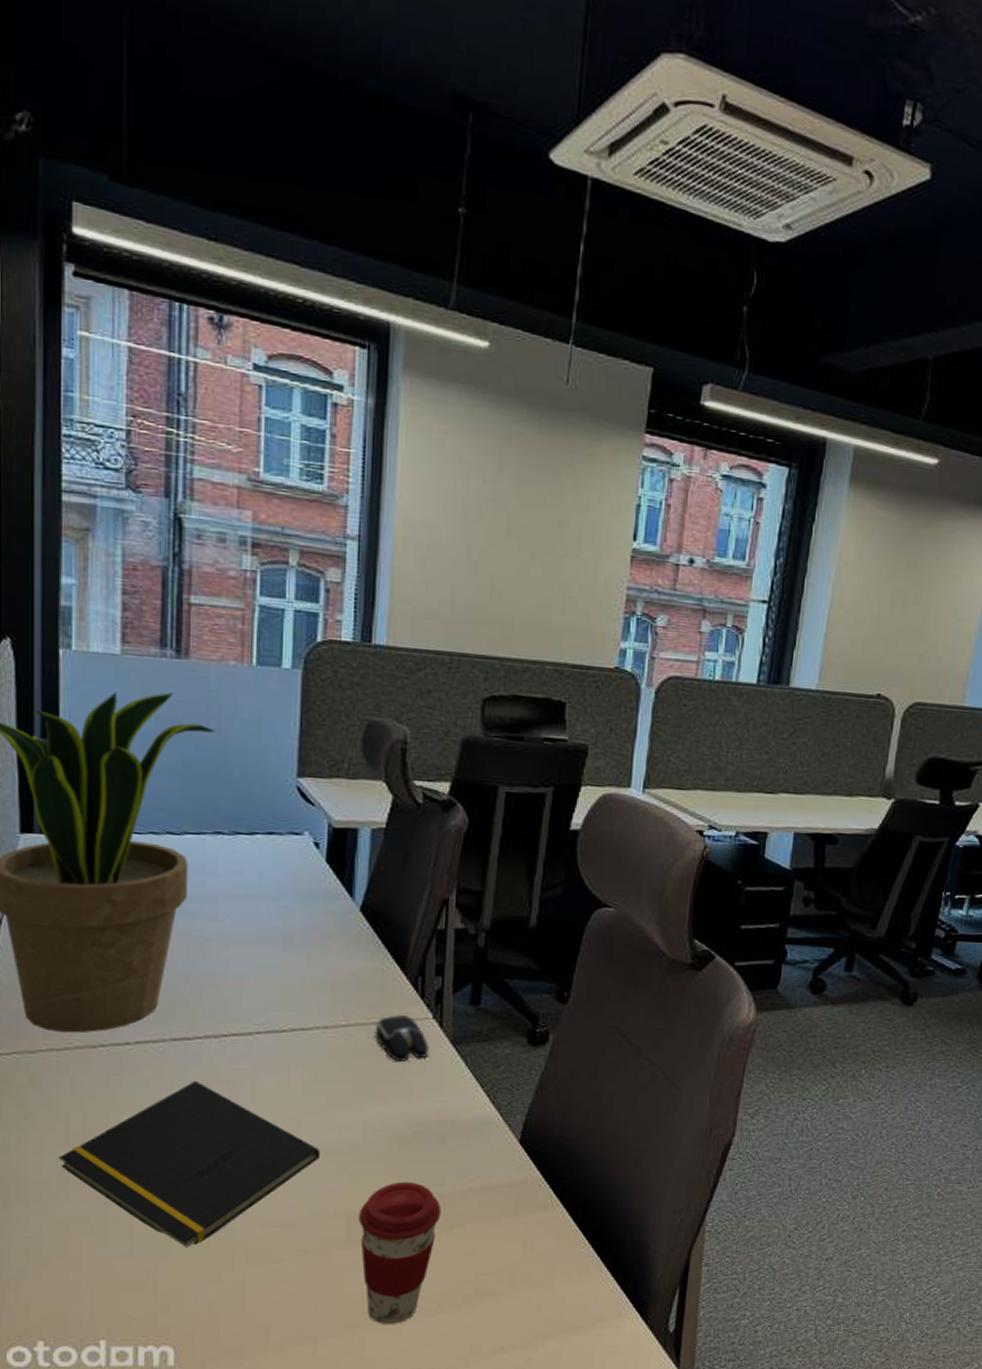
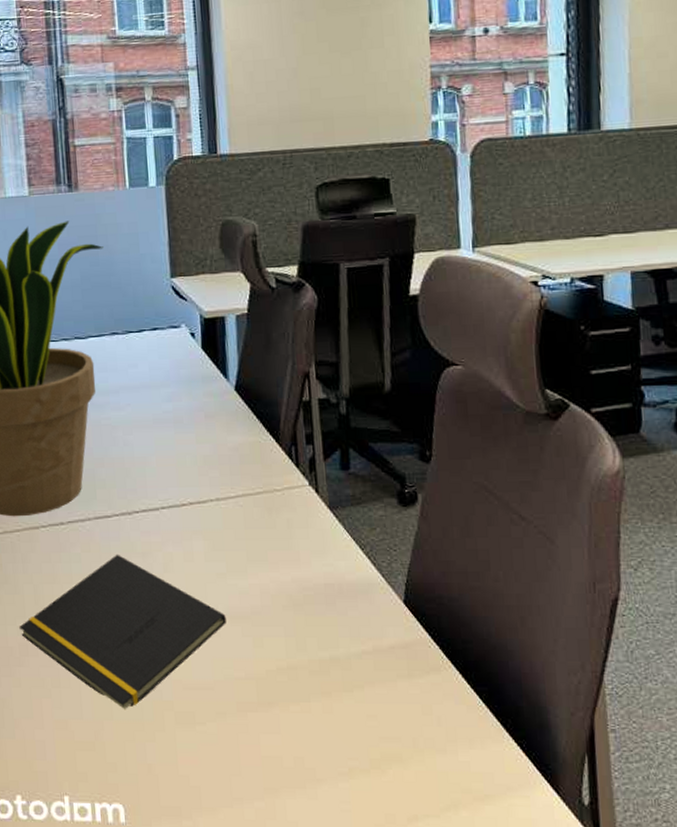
coffee cup: present [358,1181,442,1324] -> none [266,644,340,788]
computer mouse: present [374,1014,429,1062] -> none [259,483,310,529]

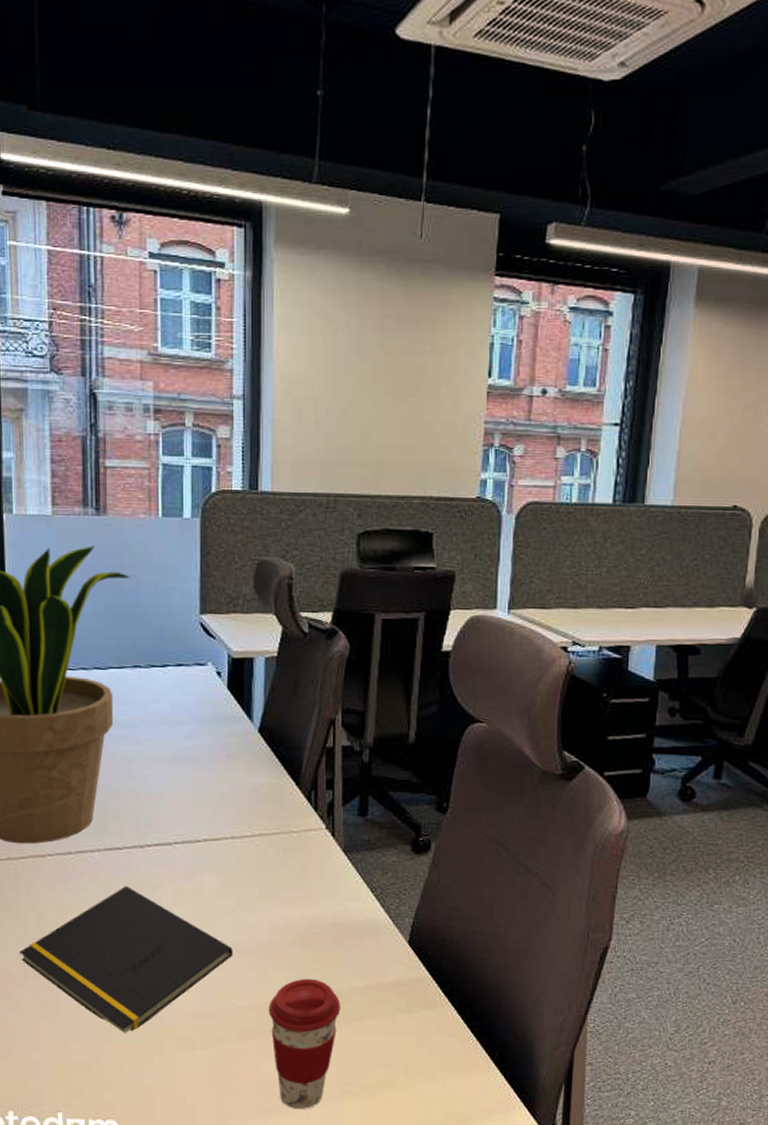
coffee cup: none [266,644,340,788] -> present [268,978,341,1109]

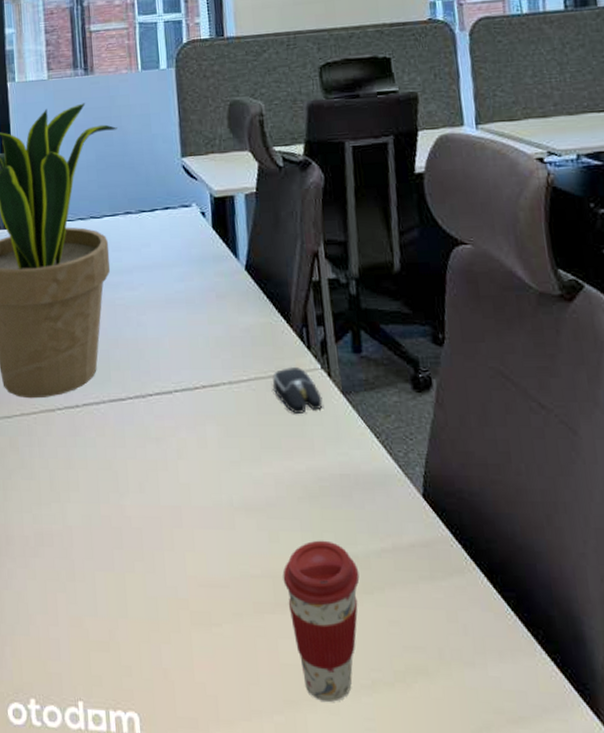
notepad: present [19,885,233,1033] -> none [35,439,241,607]
computer mouse: none [275,825,324,869] -> present [271,366,323,415]

